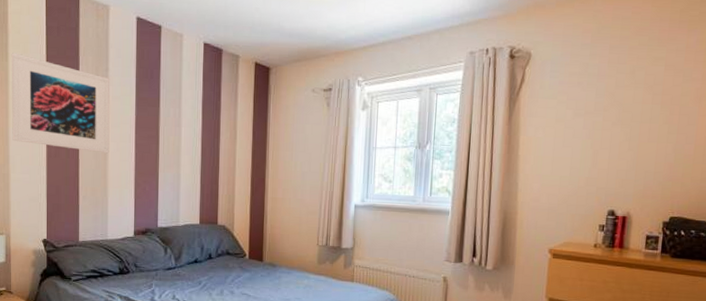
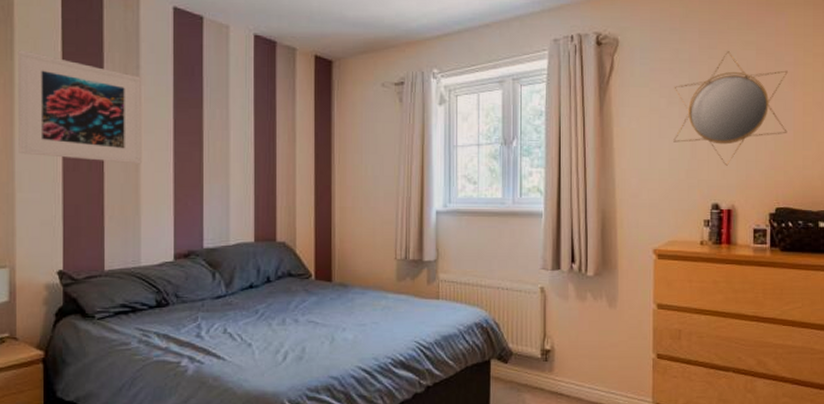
home mirror: none [576,66,695,176] -> present [673,51,788,166]

